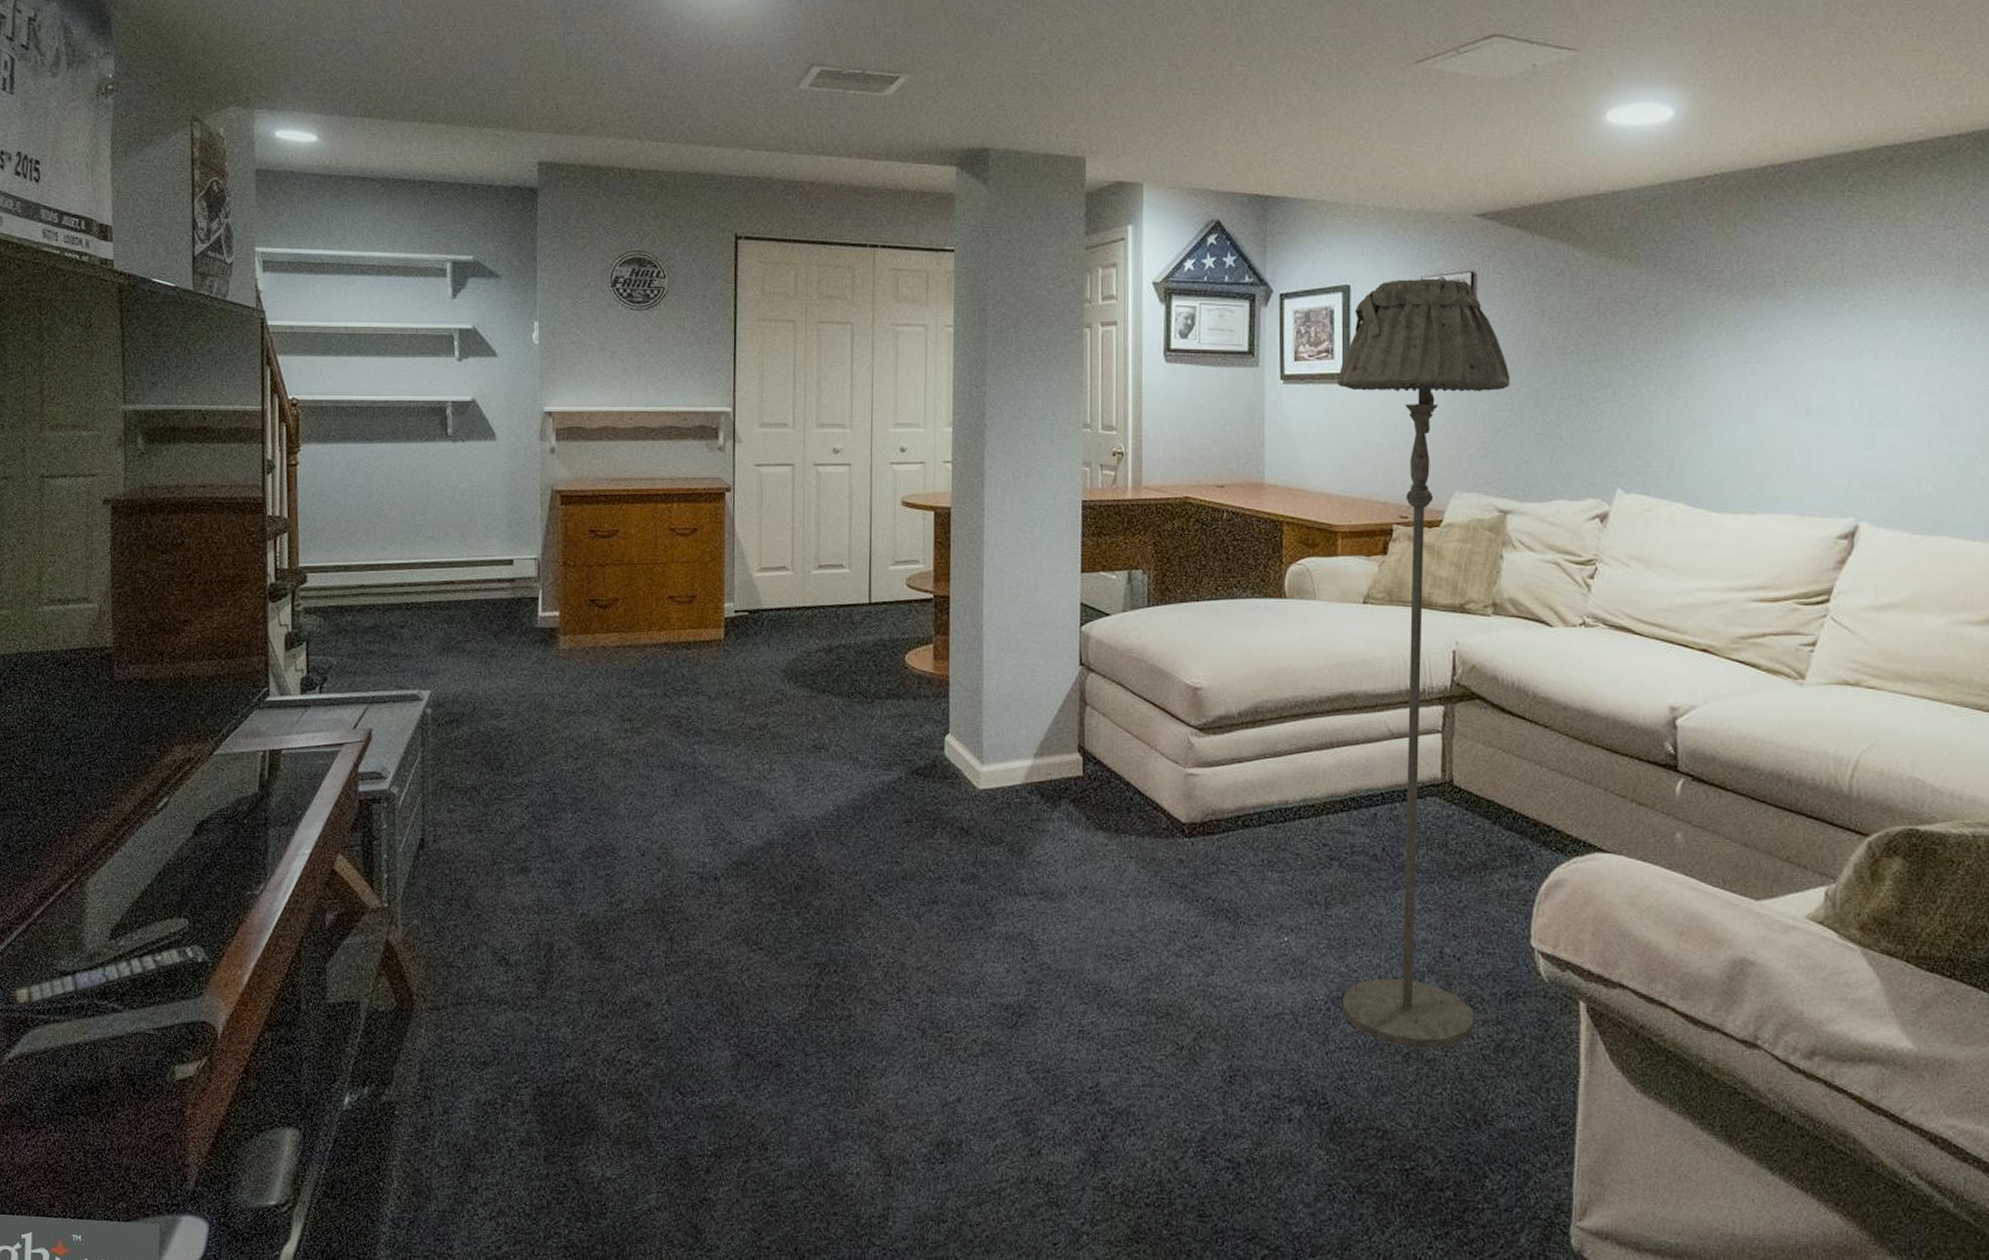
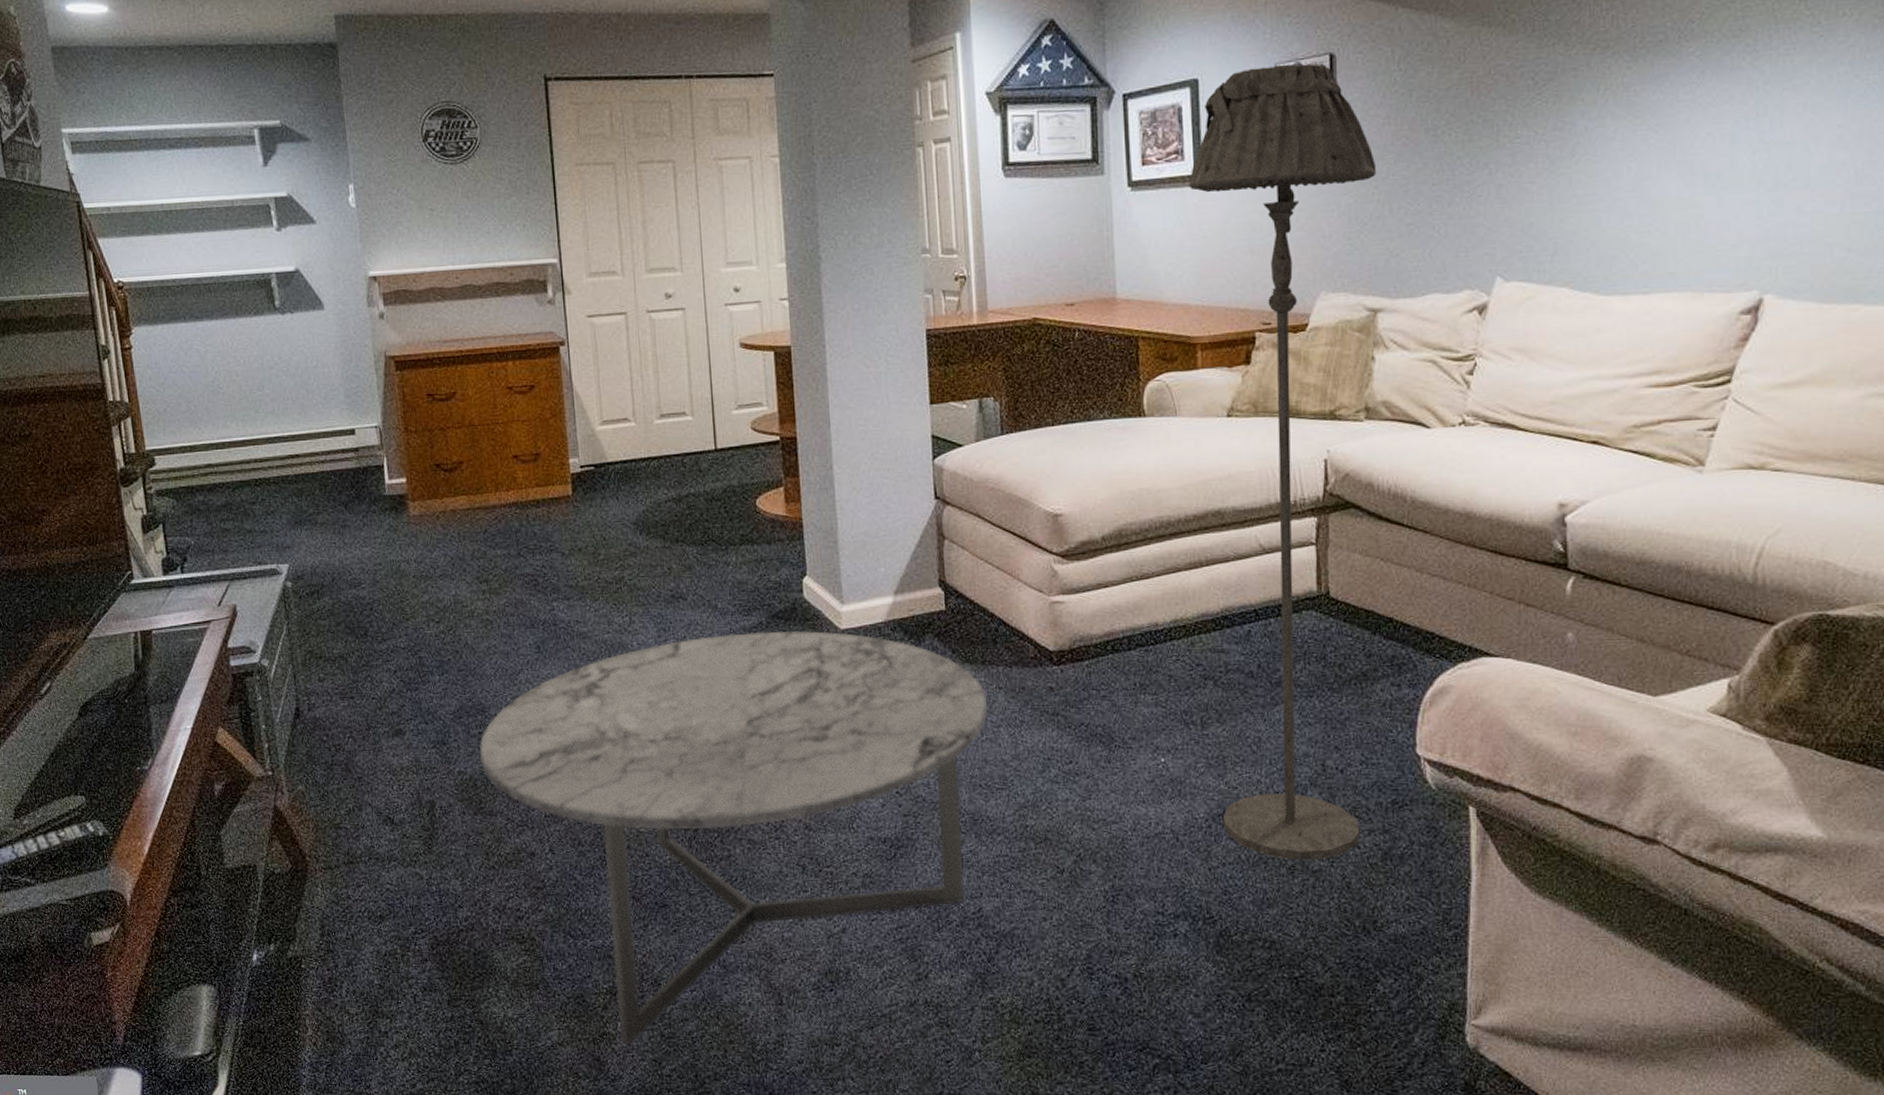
coffee table: none [605,786,1118,1214] -> present [479,630,988,1046]

